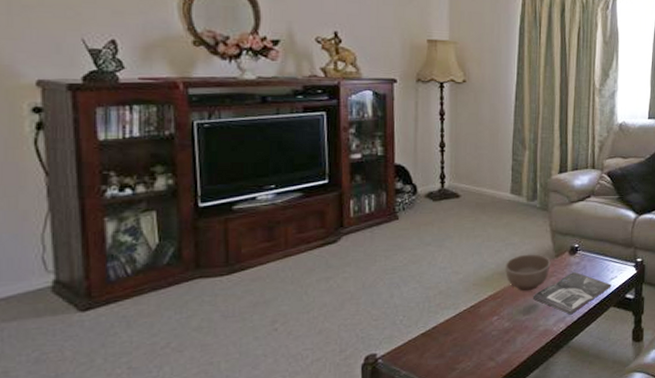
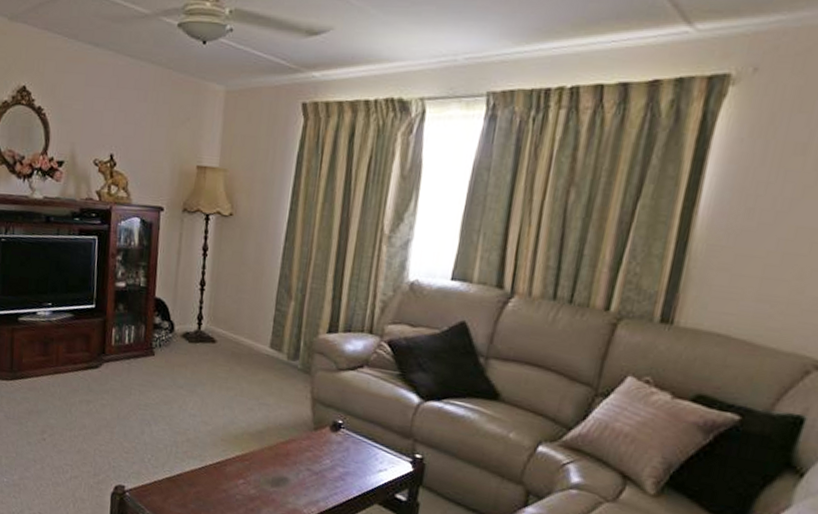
bowl: present [504,254,551,292] -> none [256,418,308,461]
magazine: present [532,272,612,315] -> none [283,452,379,500]

